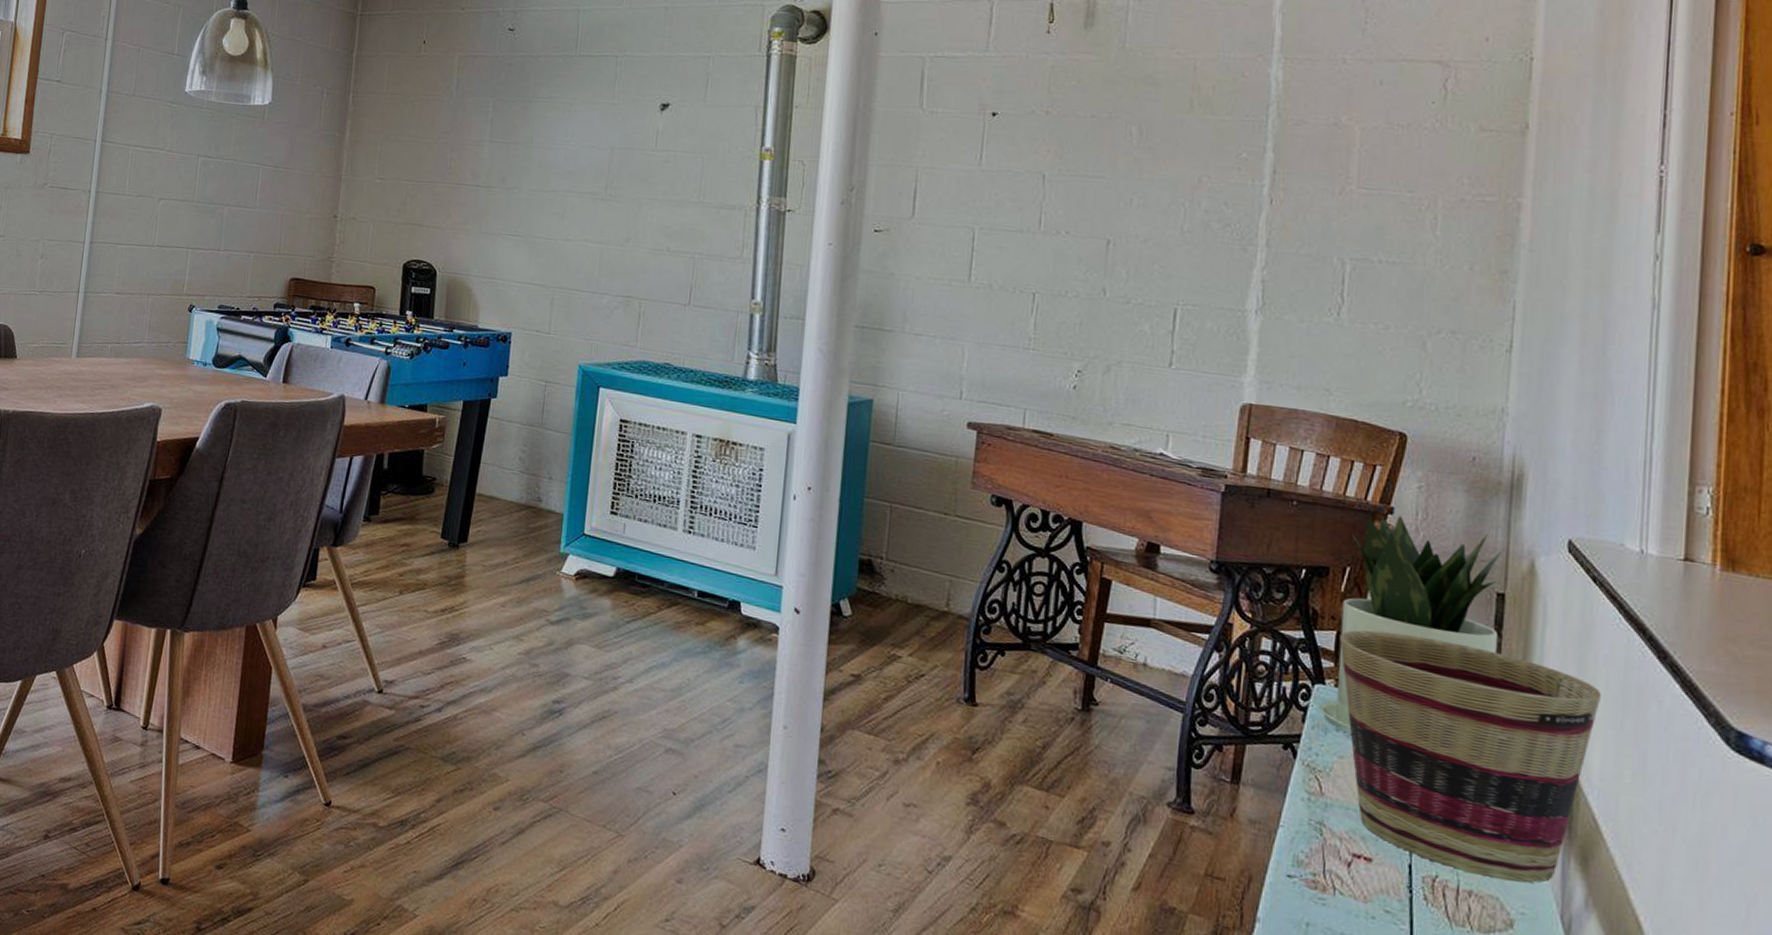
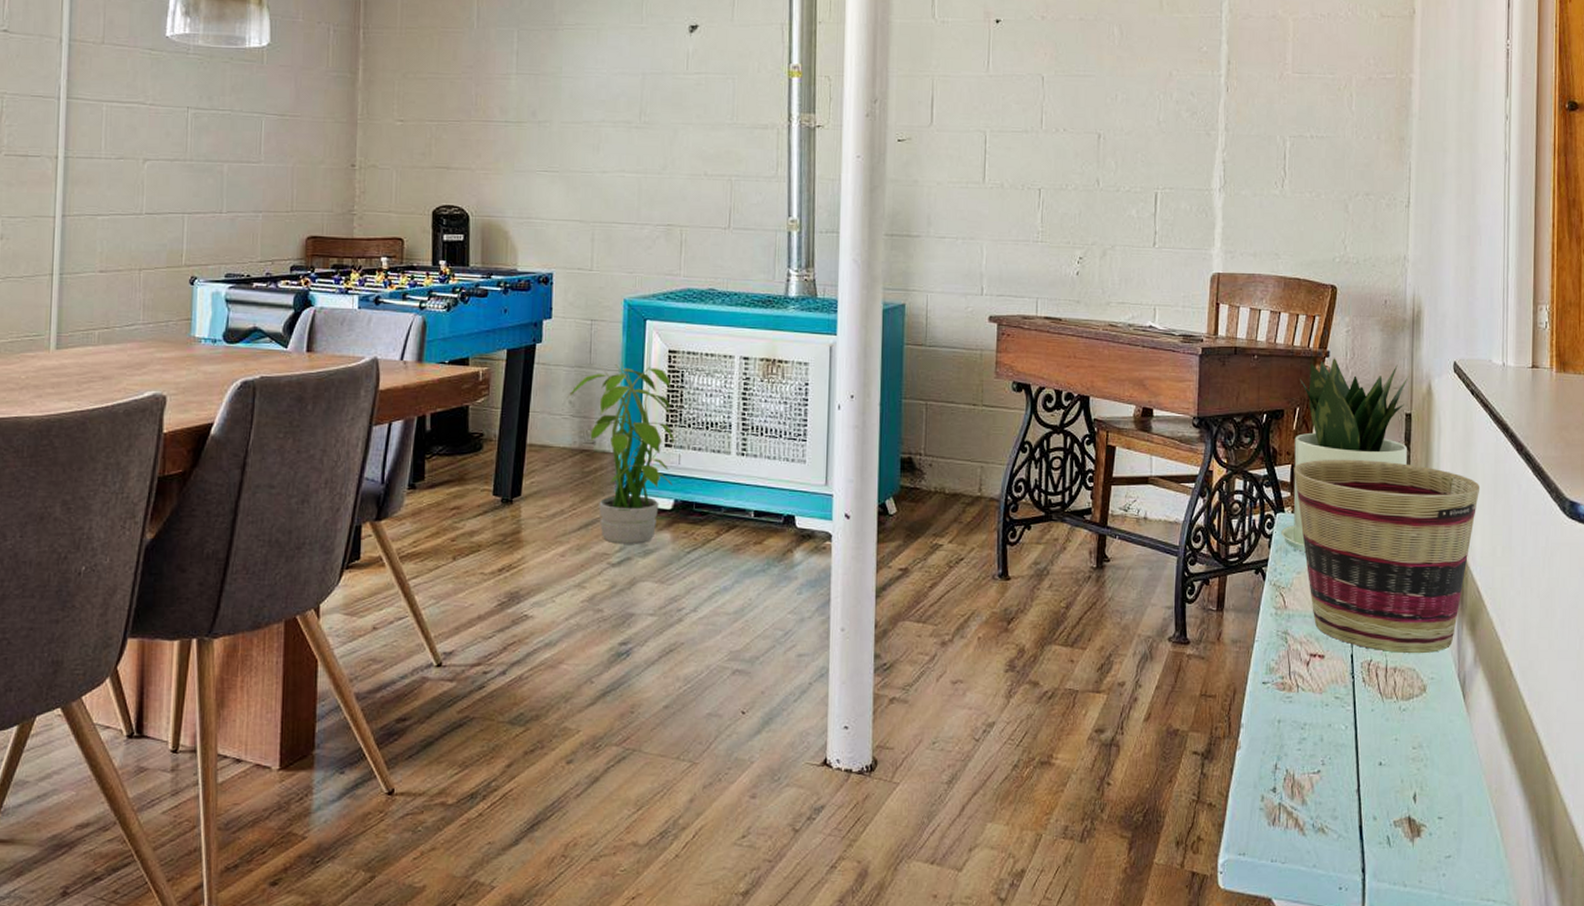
potted plant: none [516,425,621,606] -> present [566,362,675,544]

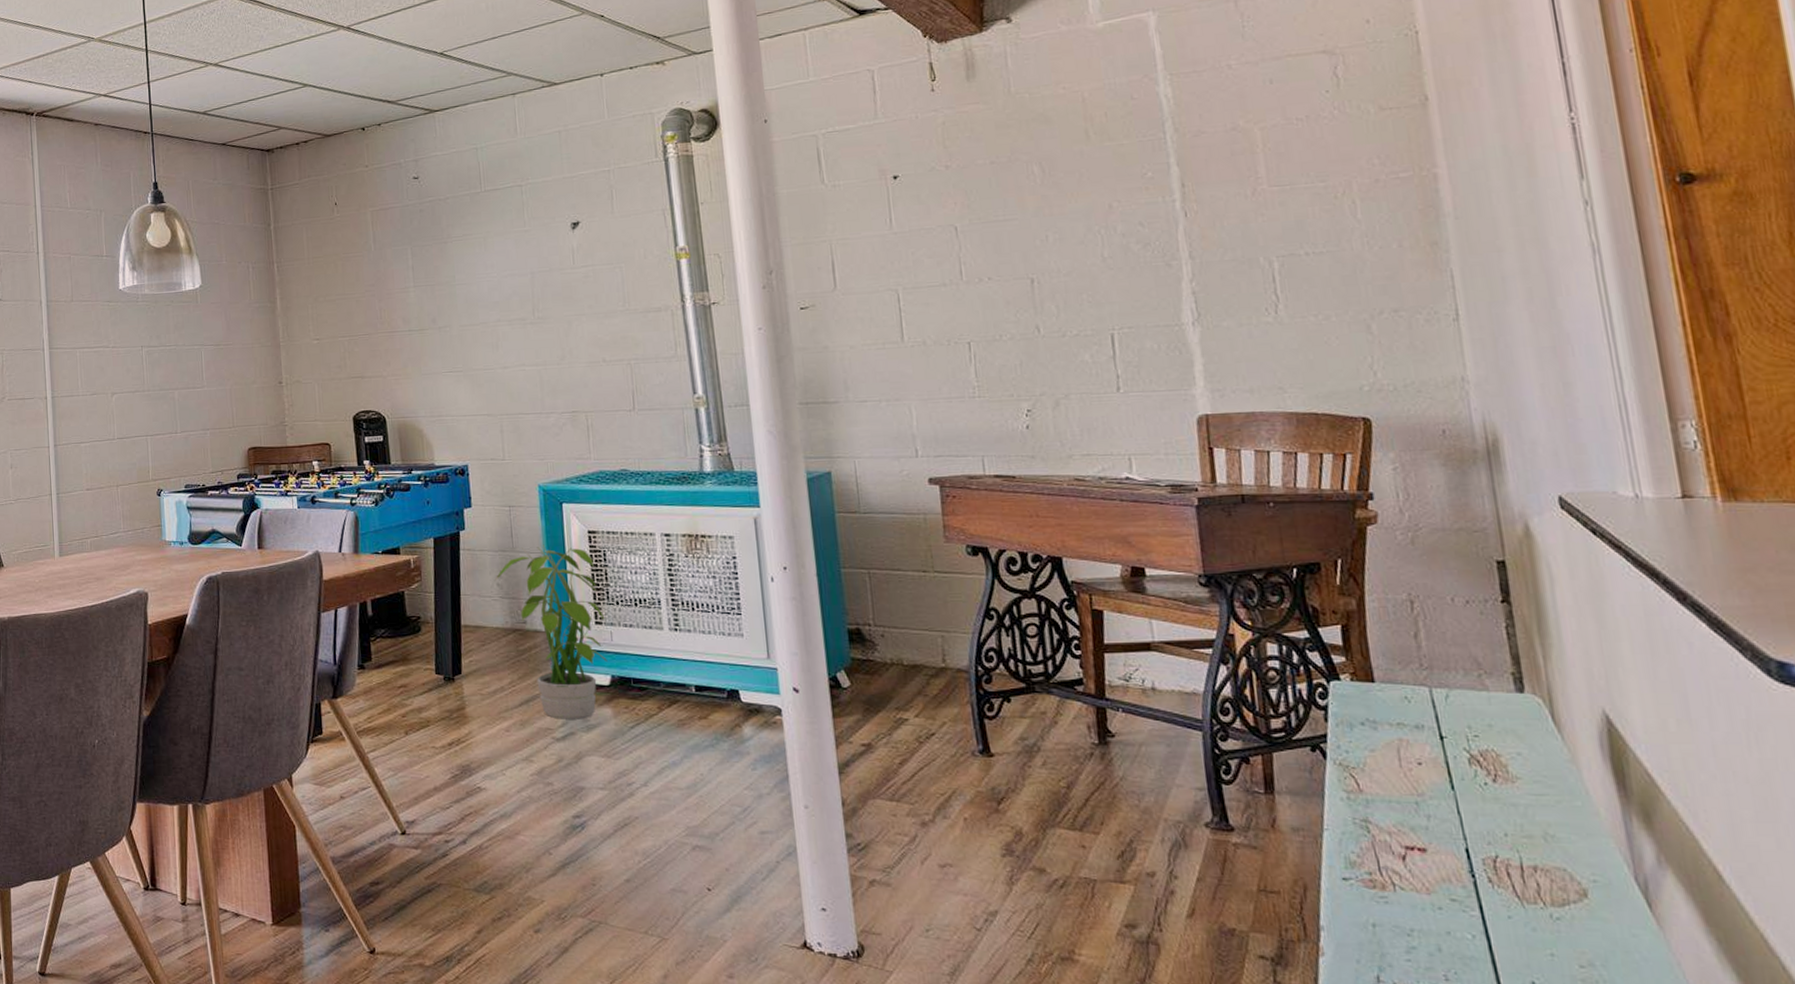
planter: present [1281,358,1410,552] -> none [1336,500,1509,726]
basket: present [1294,459,1481,653] -> none [1345,616,1628,849]

